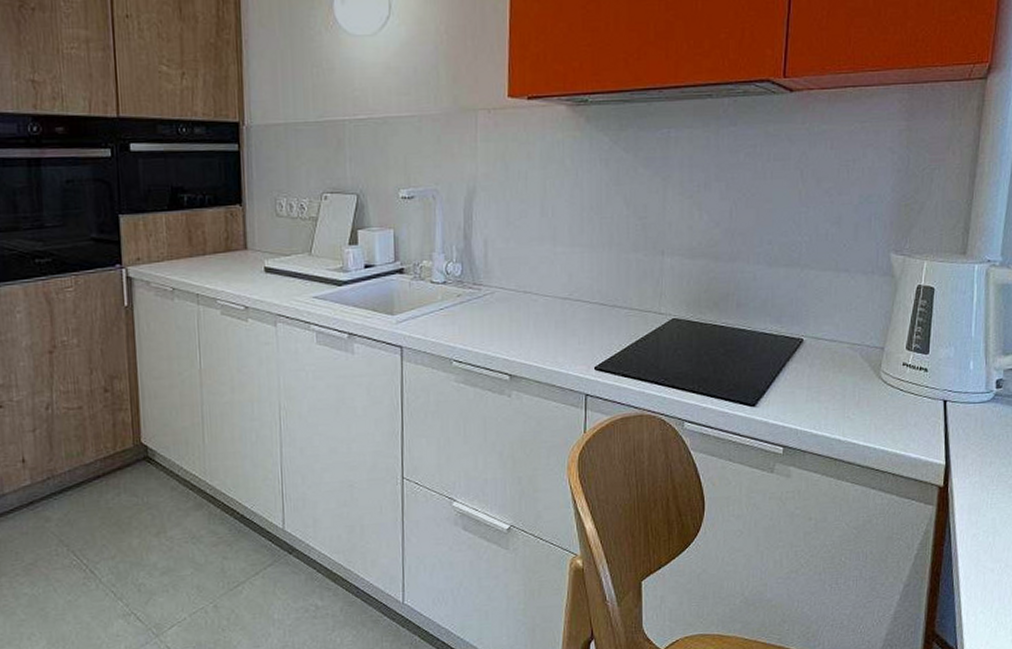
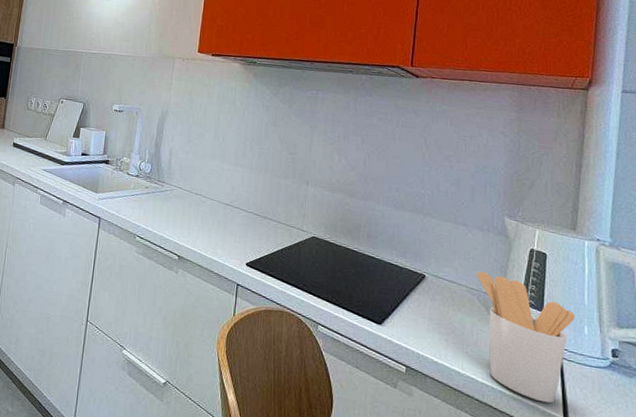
utensil holder: none [859,322,961,452] -> present [477,271,575,404]

